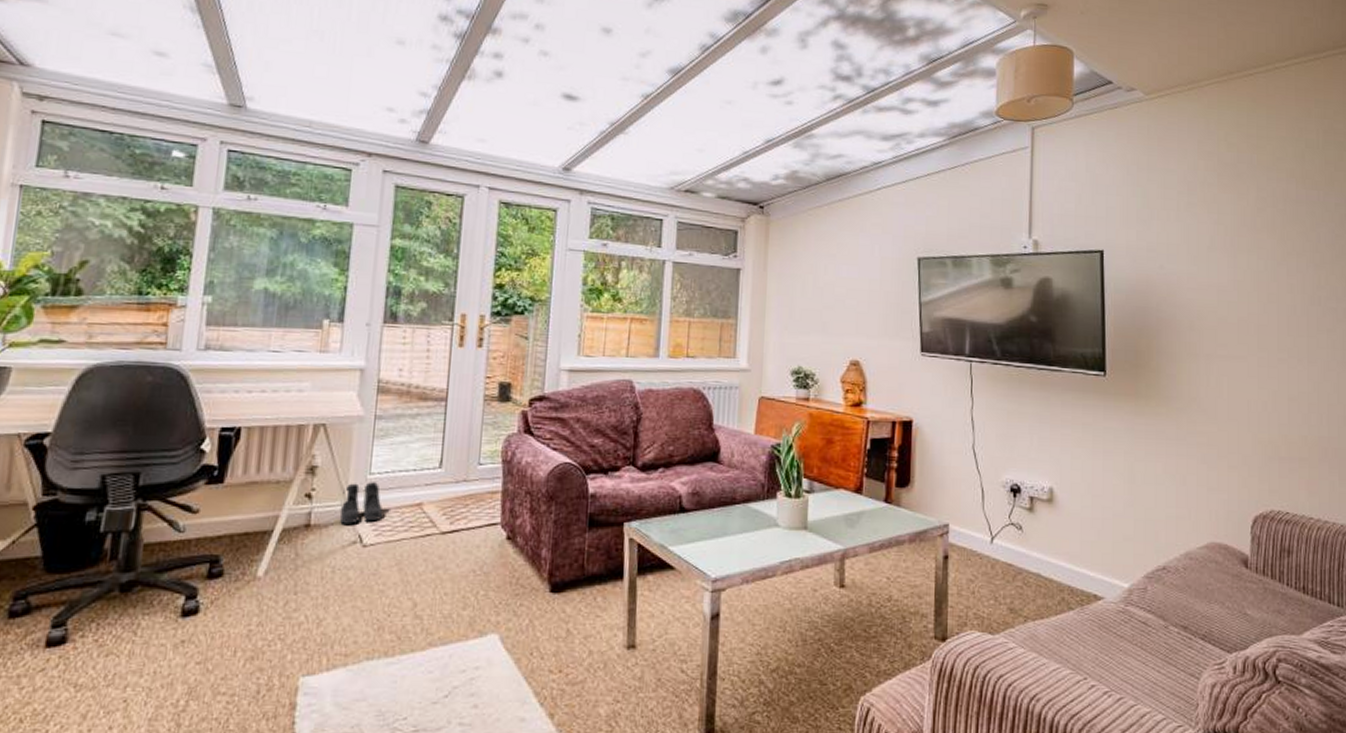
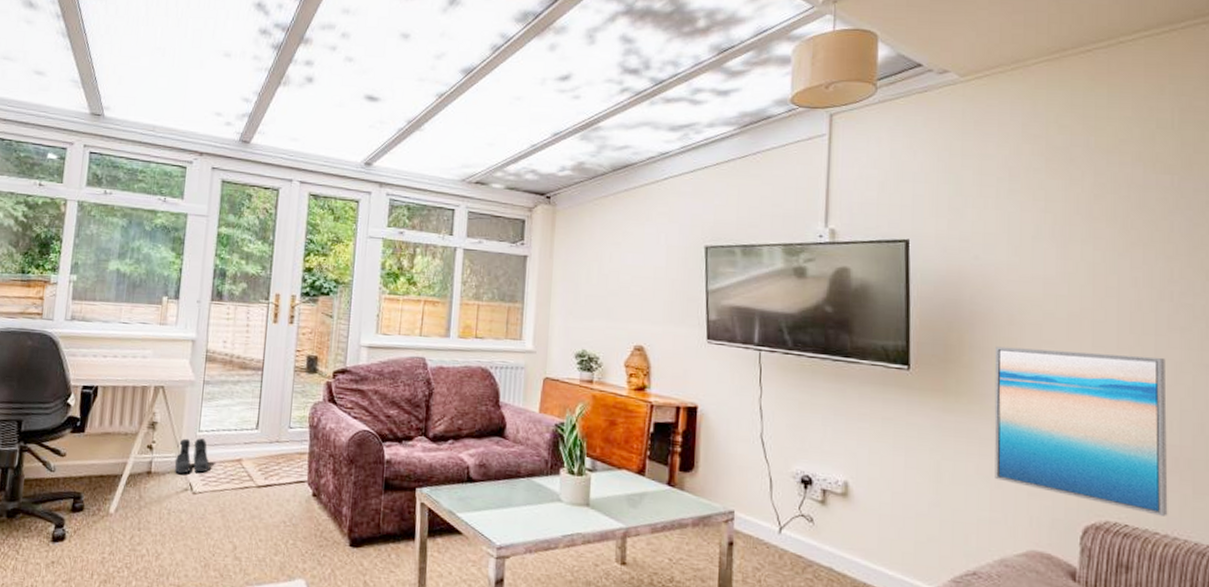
wall art: none [1179,351,1320,502] -> present [994,346,1168,516]

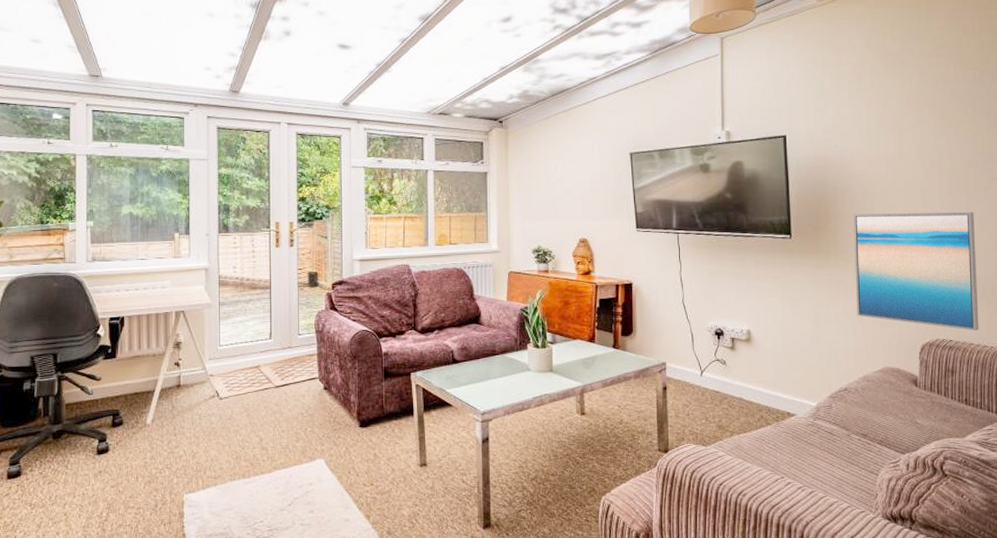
boots: present [174,438,210,474] -> none [200,352,232,383]

